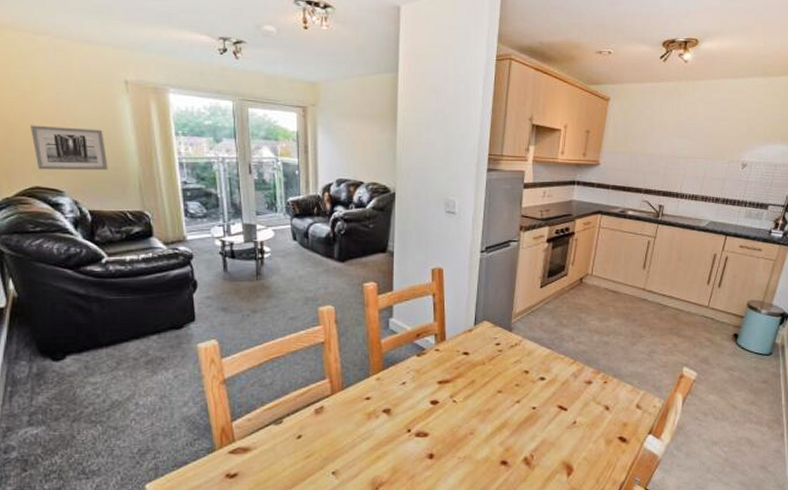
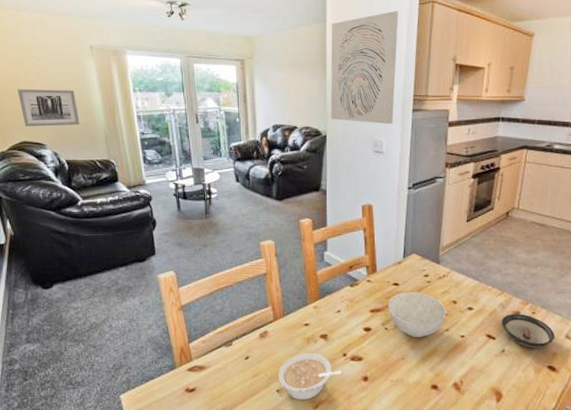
legume: none [333,429,406,483] -> present [277,353,342,401]
wall art: none [400,65,475,184] -> present [330,11,399,125]
bowl: none [456,361,518,411] -> present [388,291,447,338]
saucer: none [573,383,626,419] -> present [501,314,555,348]

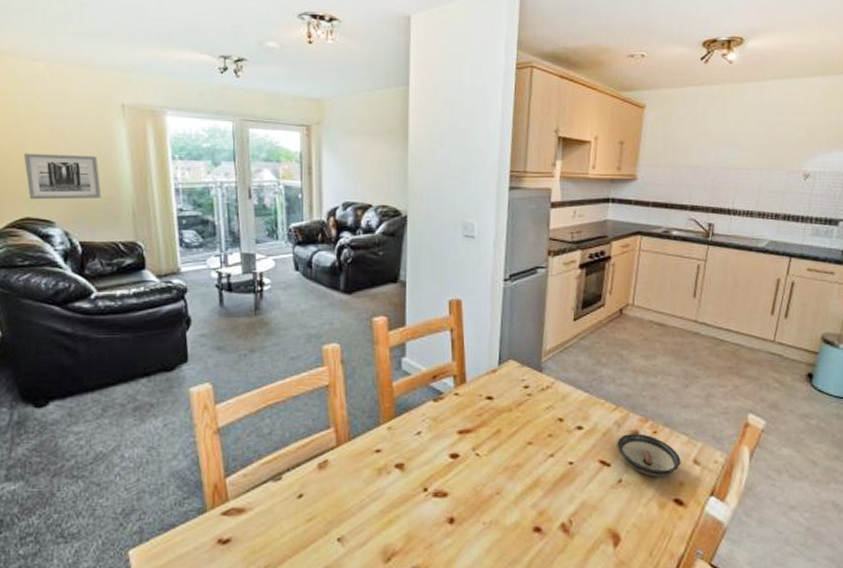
legume: present [277,353,342,401] -> none [339,488,422,552]
wall art: present [330,11,399,125] -> none [412,75,493,205]
bowl: present [388,291,447,338] -> none [479,406,551,466]

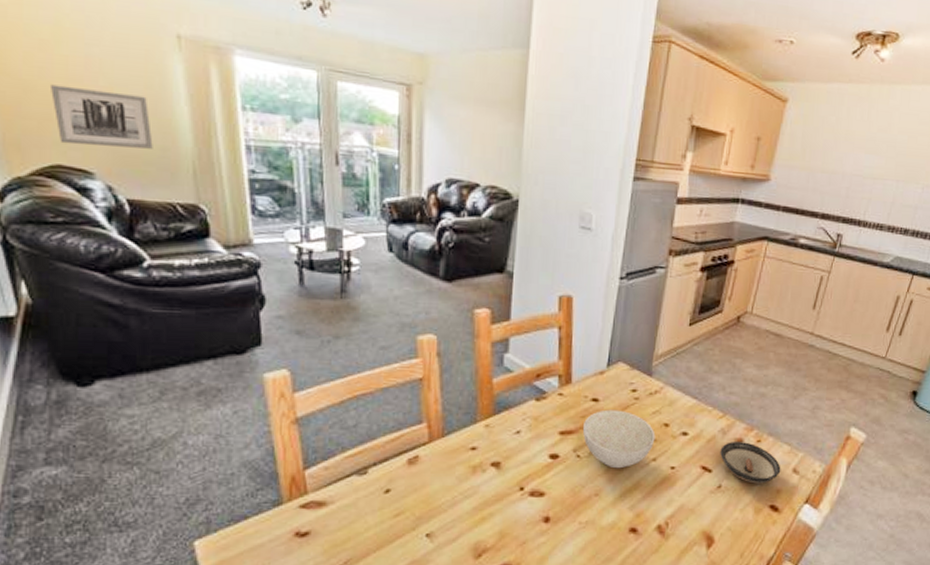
bowl: none [479,406,551,466] -> present [582,409,656,469]

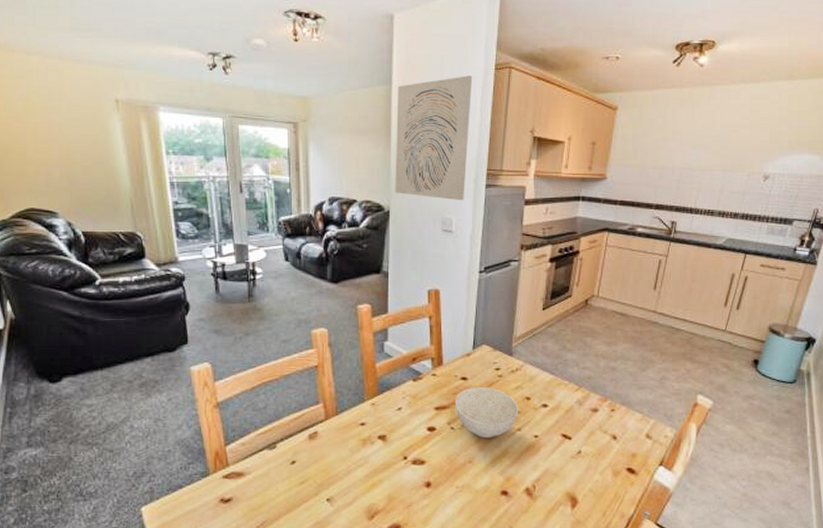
wall art: present [51,84,153,149] -> none [25,146,100,192]
wall art: none [526,46,626,194] -> present [395,76,473,201]
saucer: present [720,442,781,484] -> none [578,411,635,449]

